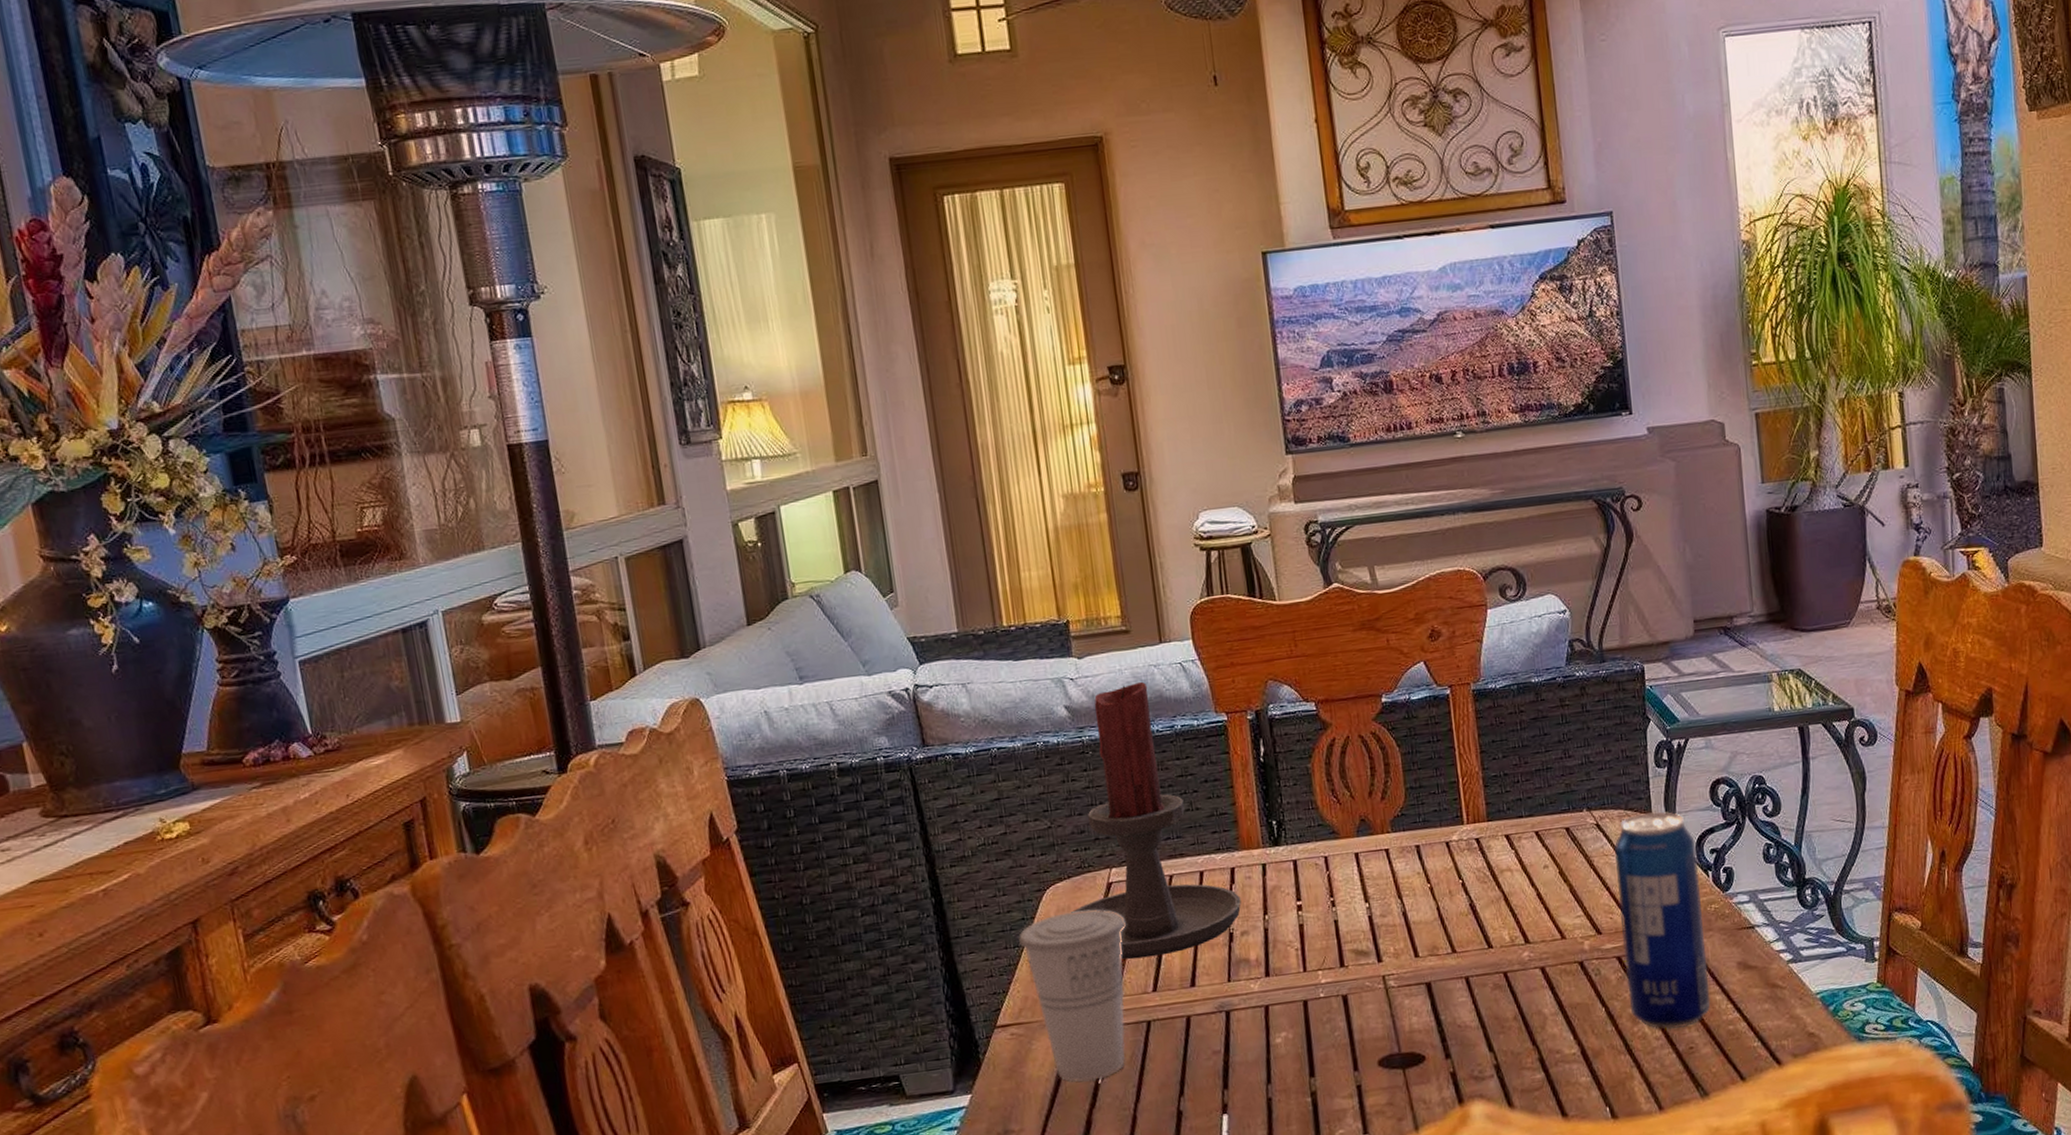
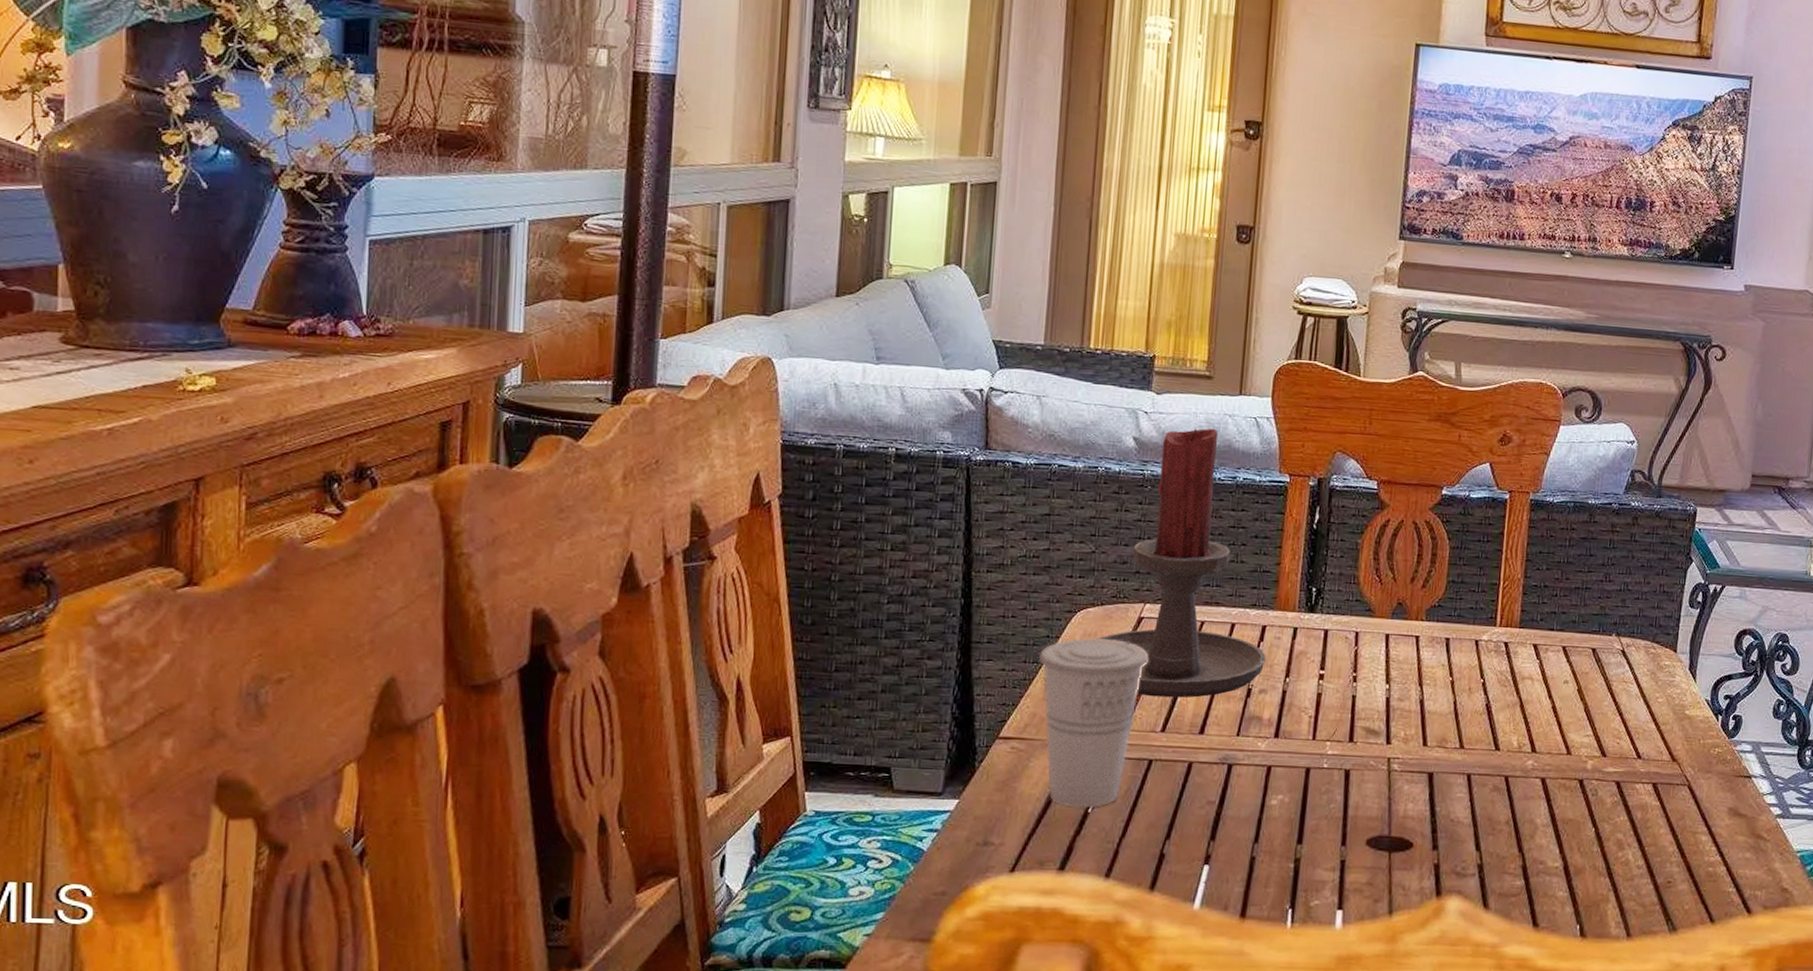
beverage can: present [1614,811,1711,1029] -> none [1619,648,1712,862]

